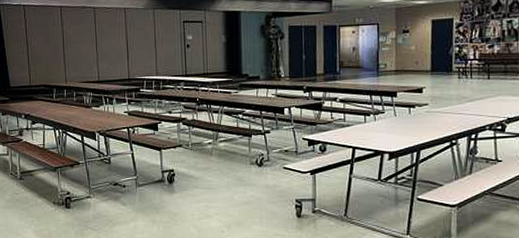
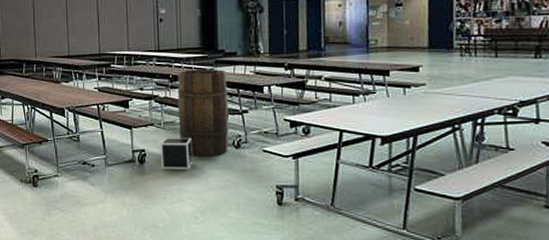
speaker: none [188,158,220,187] -> present [160,138,193,169]
wooden barrel: none [204,92,253,175] -> present [177,68,229,156]

